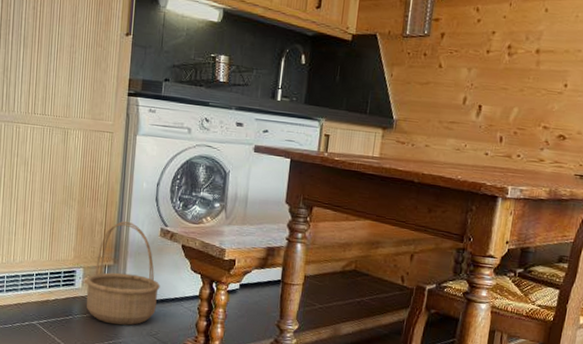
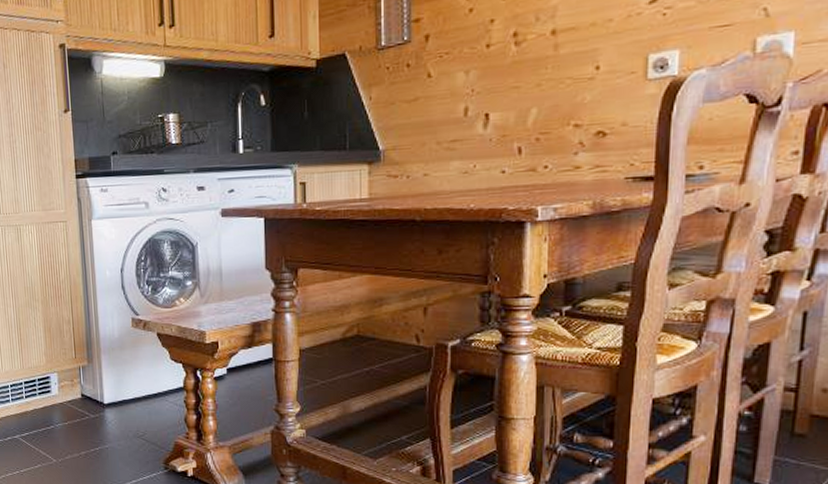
basket: present [85,221,160,325] -> none [61,315,140,430]

